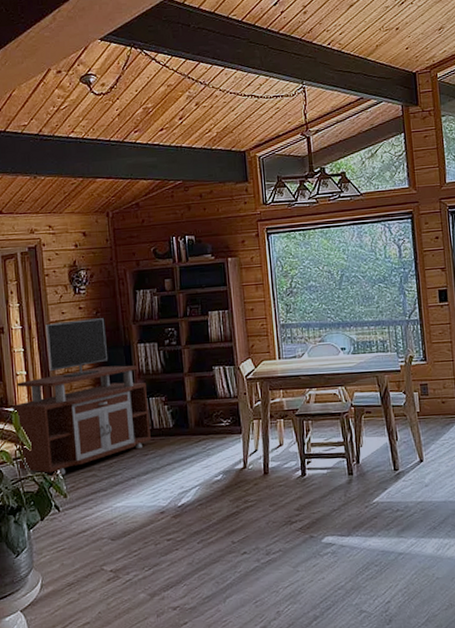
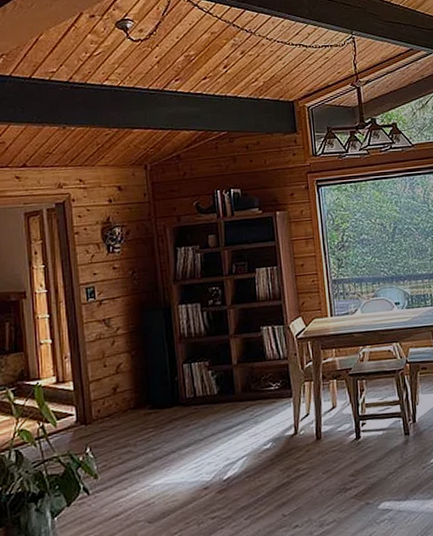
tv stand: present [11,317,151,475] -> none [34,277,193,454]

